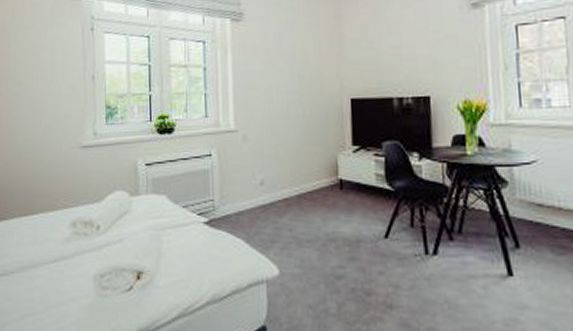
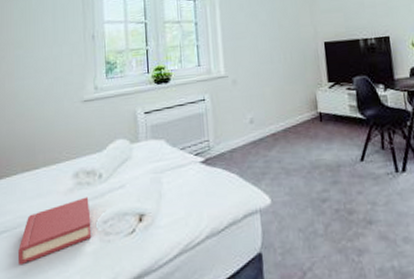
hardback book: none [16,248,88,310] -> present [18,197,92,266]

